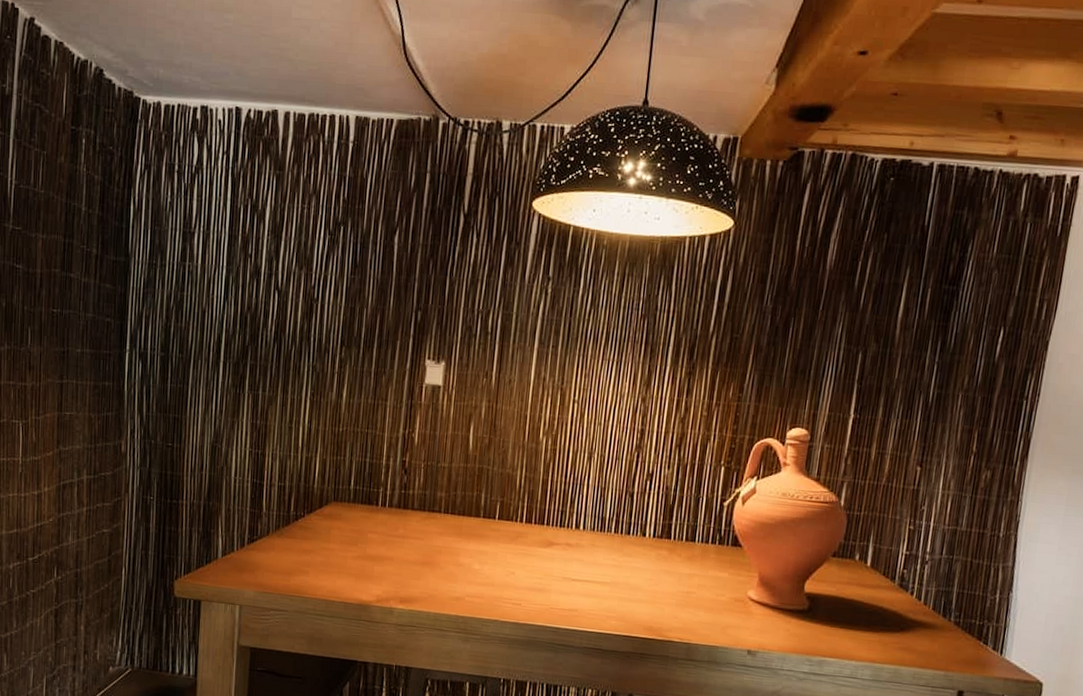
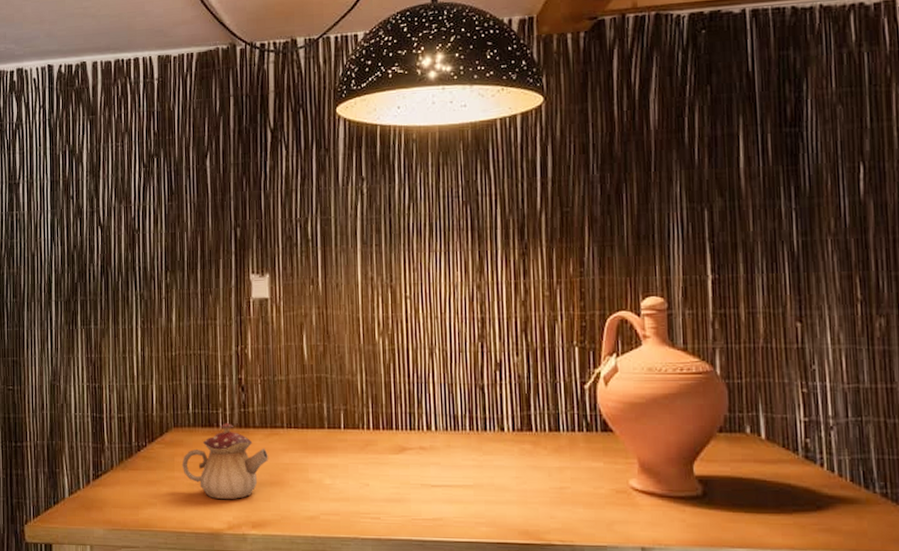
teapot: none [337,501,423,575] -> present [181,422,268,499]

